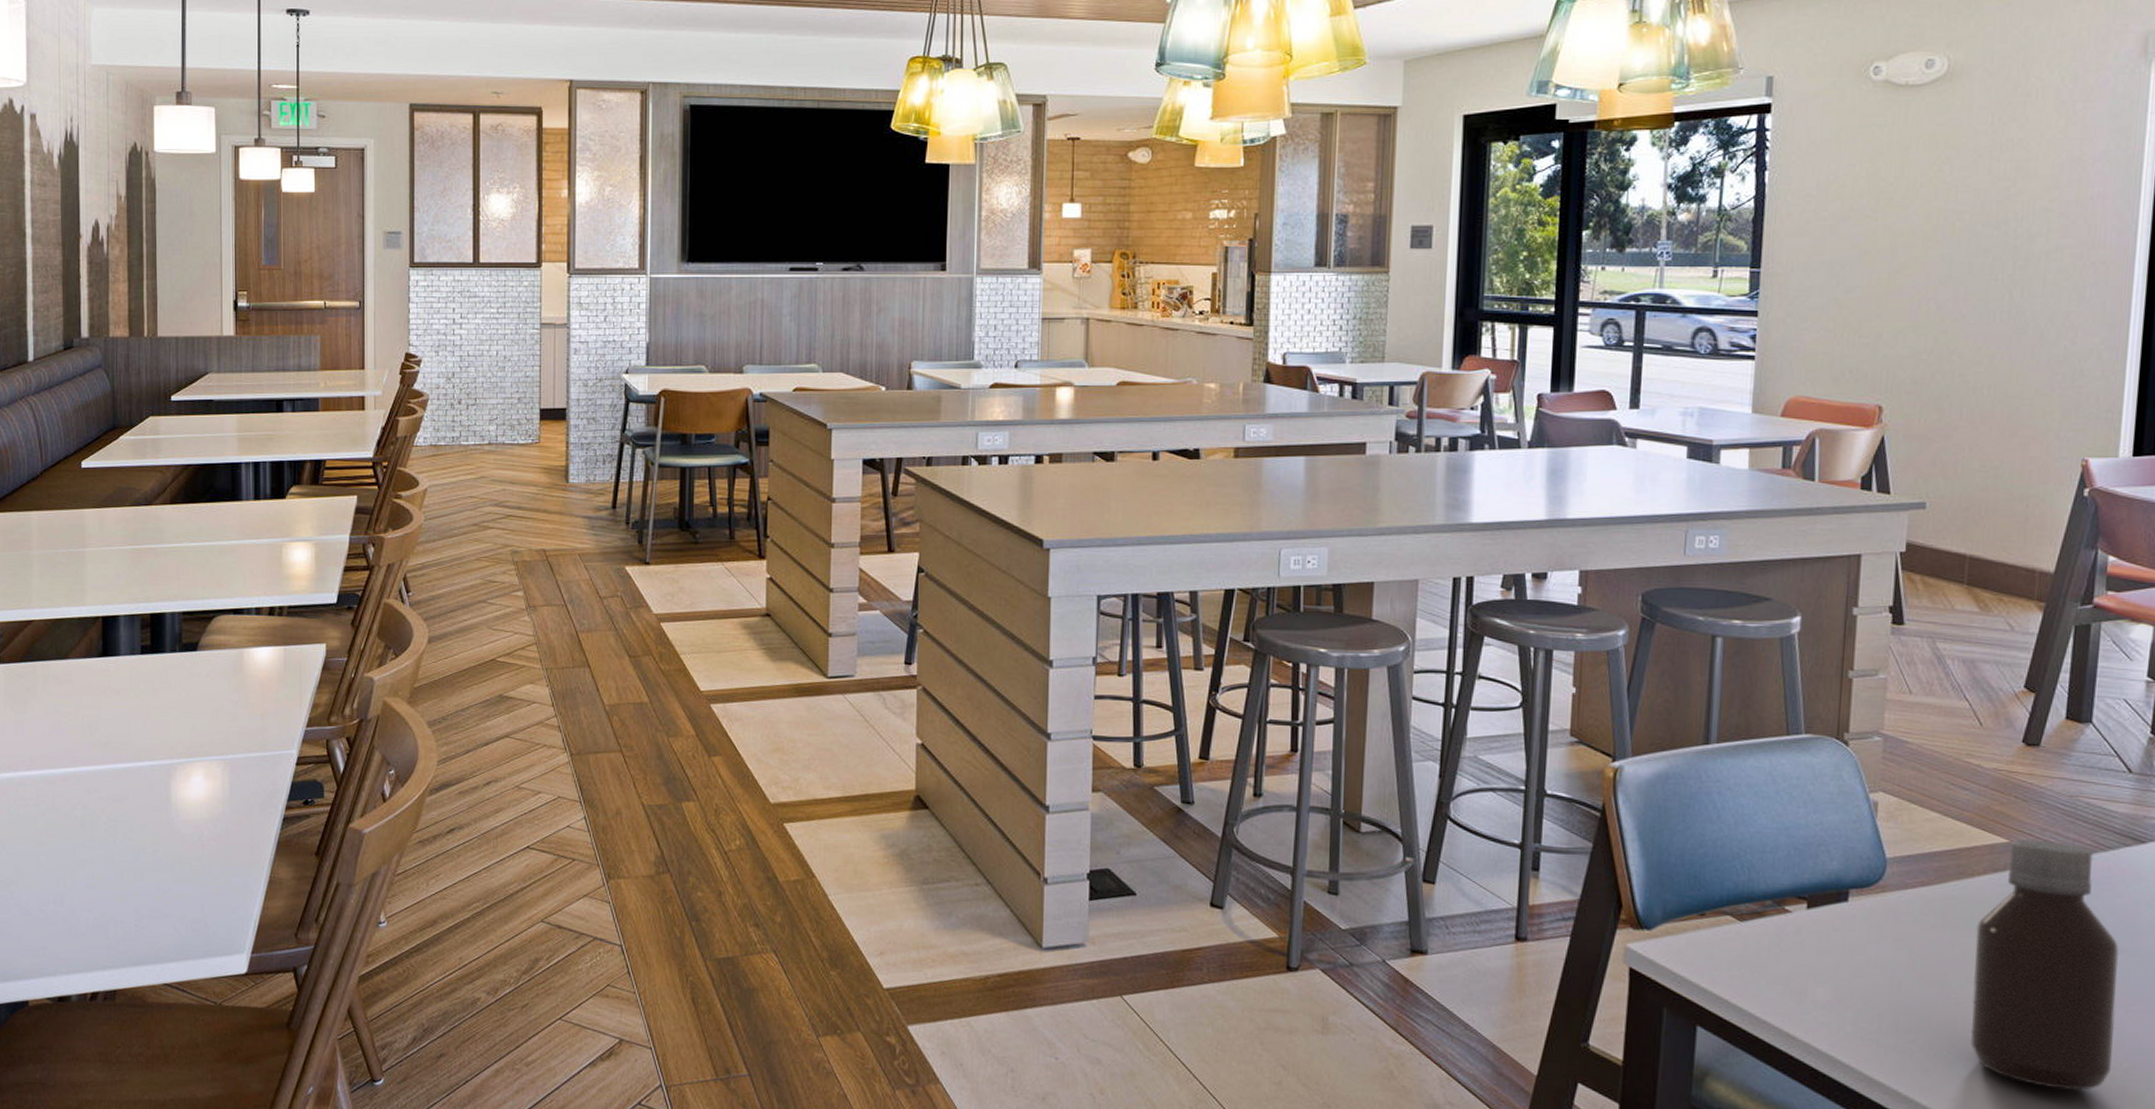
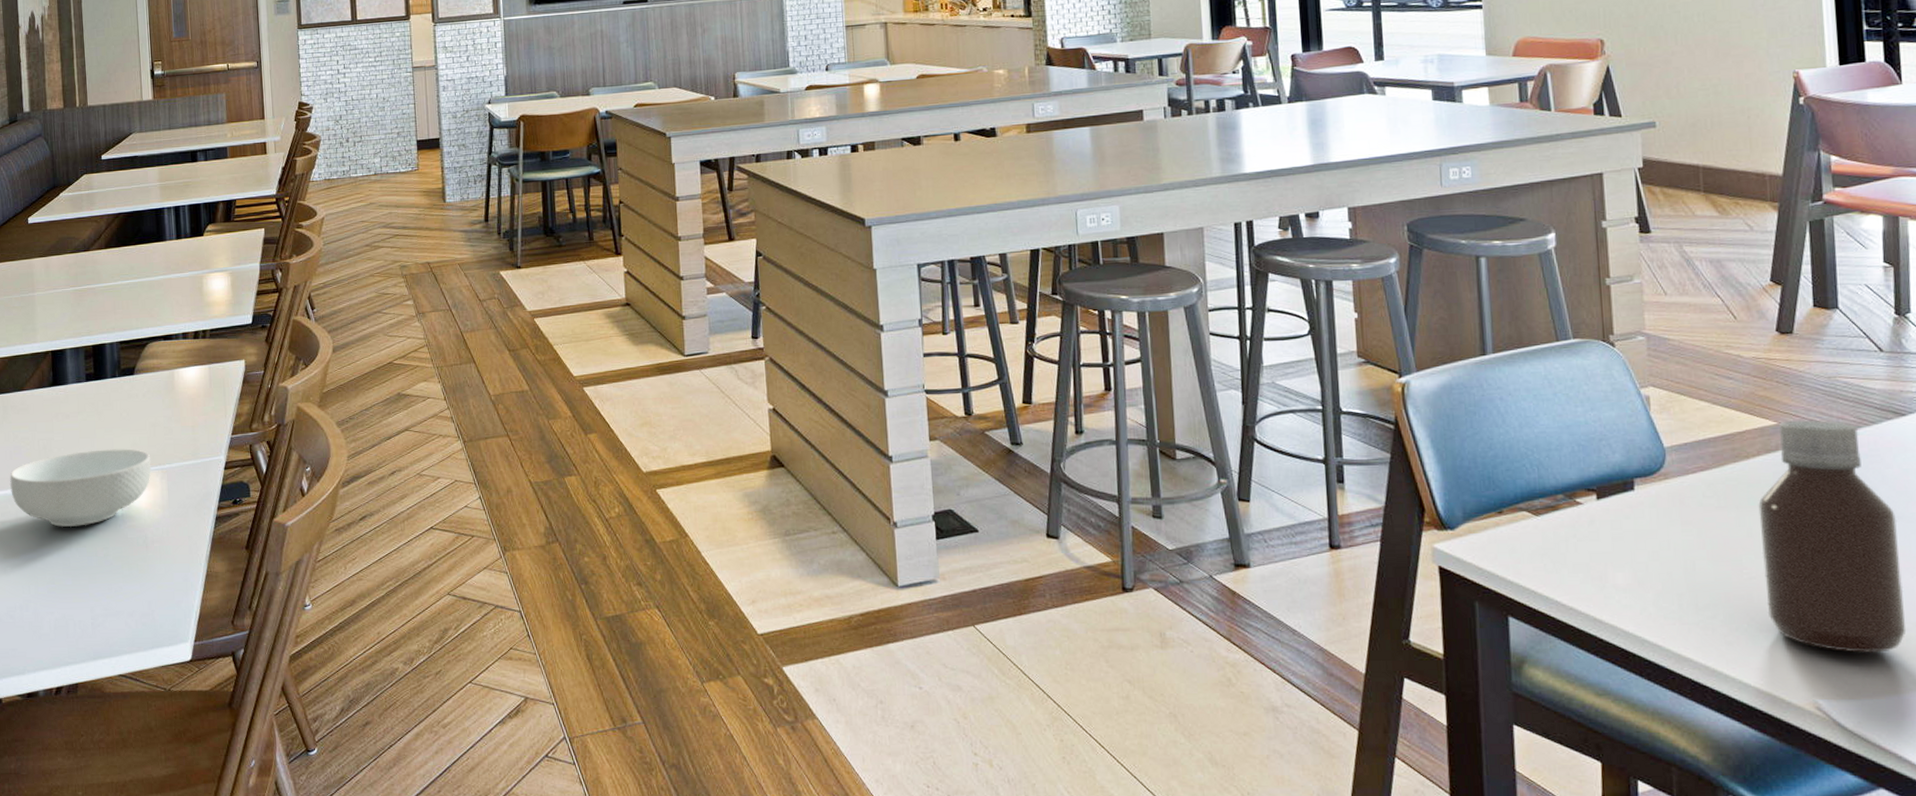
cereal bowl: none [48,732,212,817] -> present [10,449,152,528]

